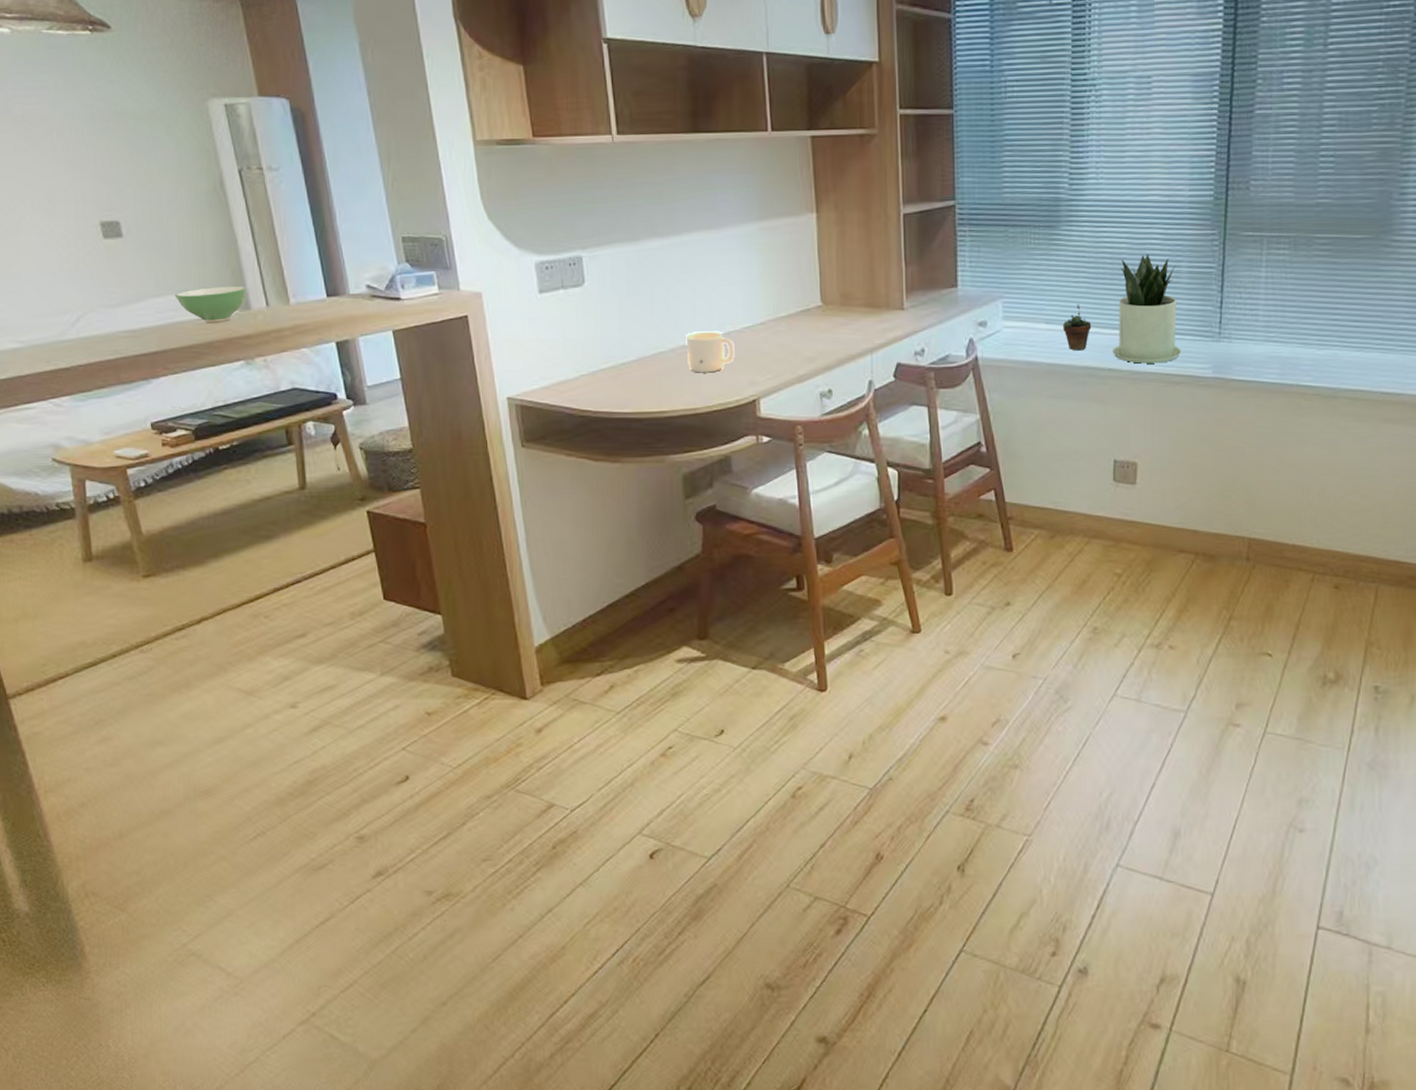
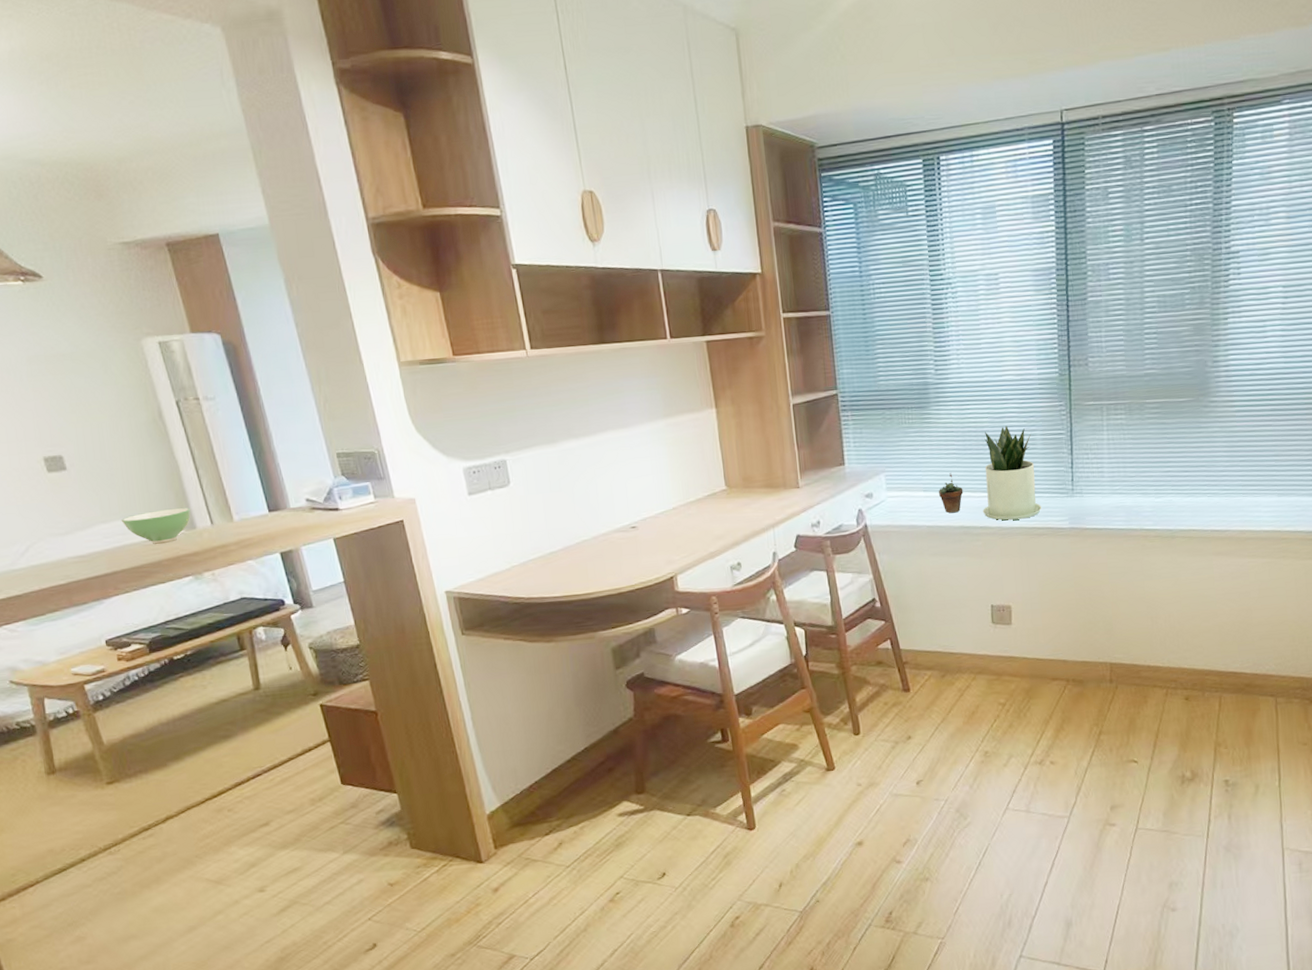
mug: present [686,331,735,373] -> none [606,518,651,557]

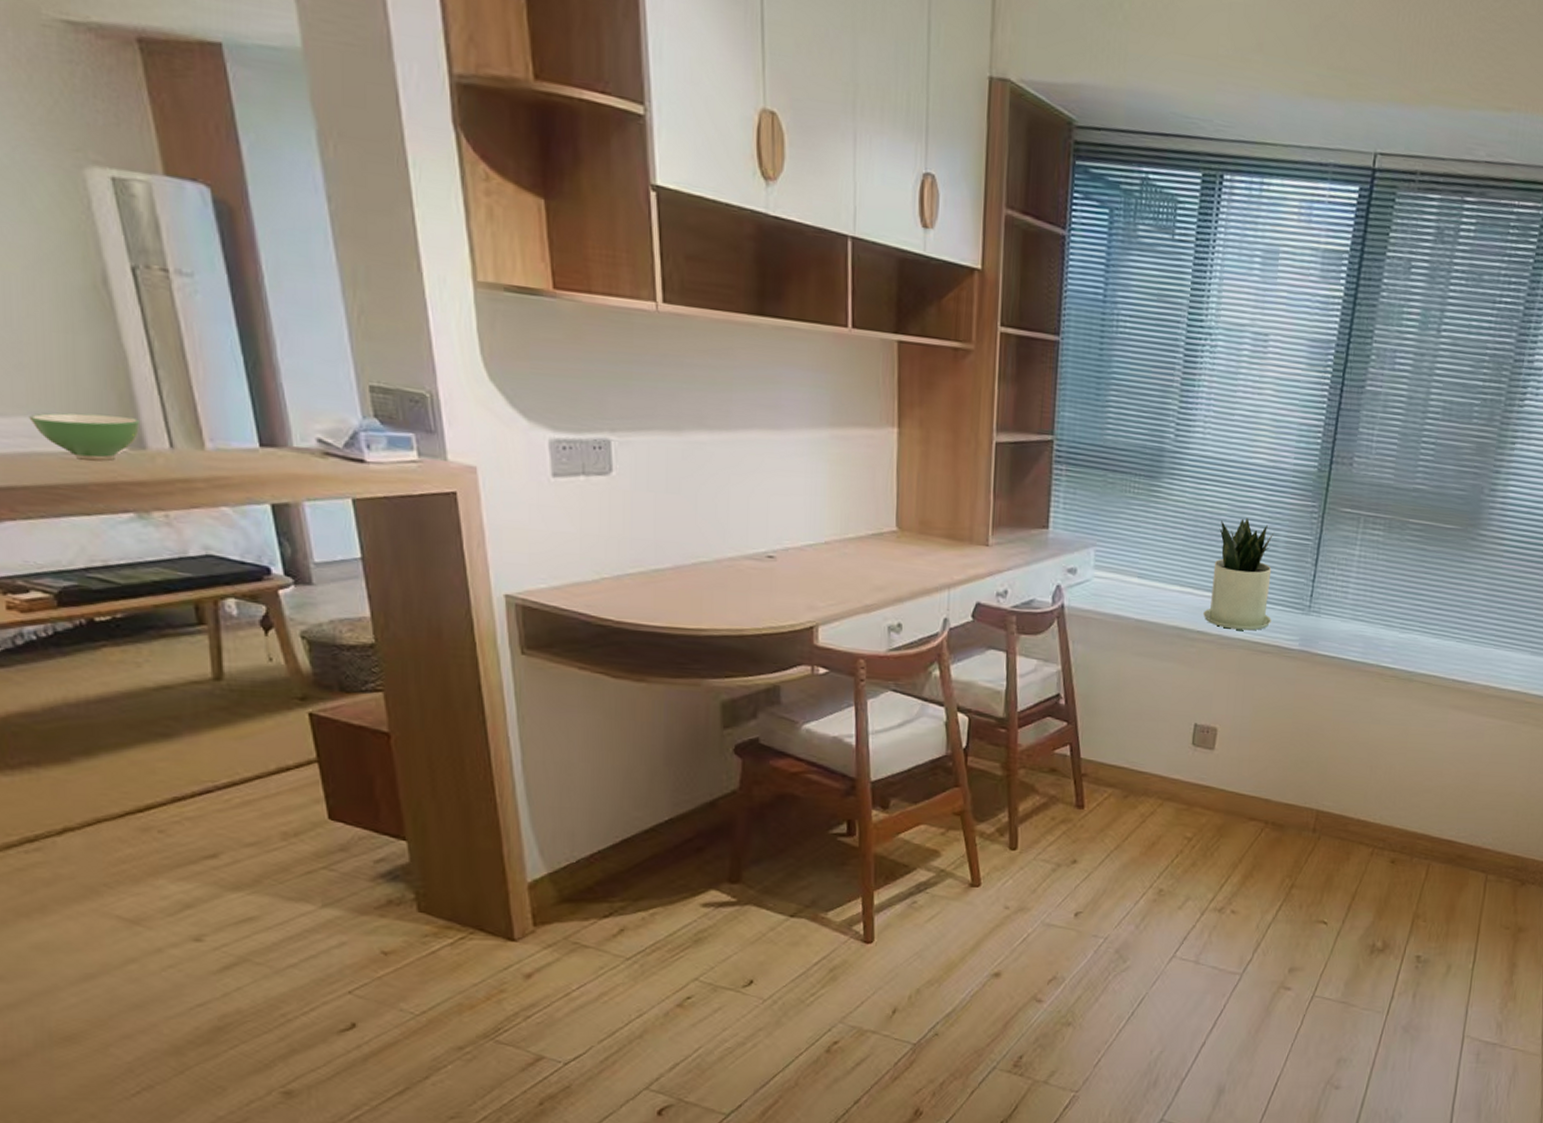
succulent plant: present [939,472,964,513] -> none [1155,560,1185,610]

